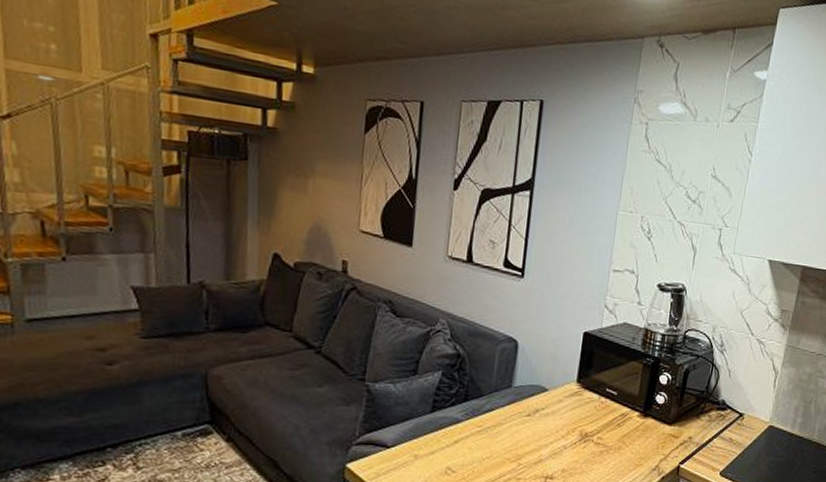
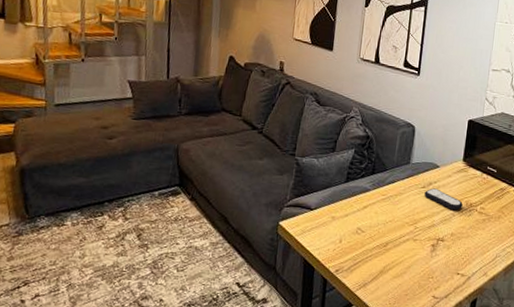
remote control: none [530,416,576,442] -> present [424,188,463,211]

